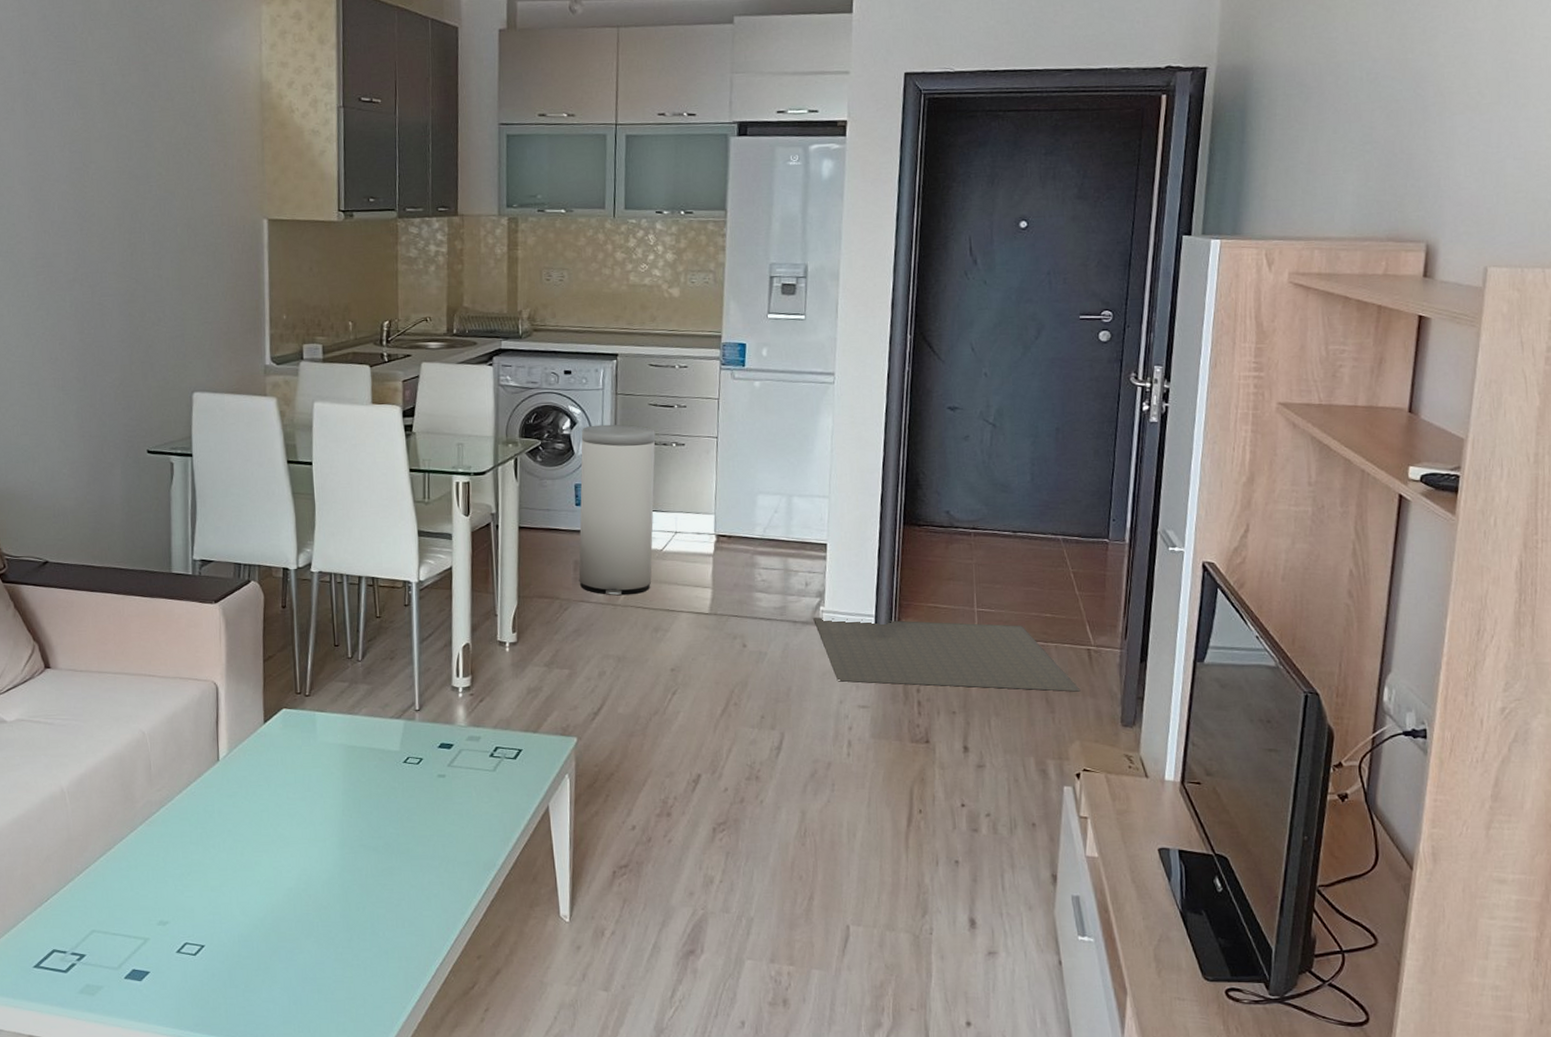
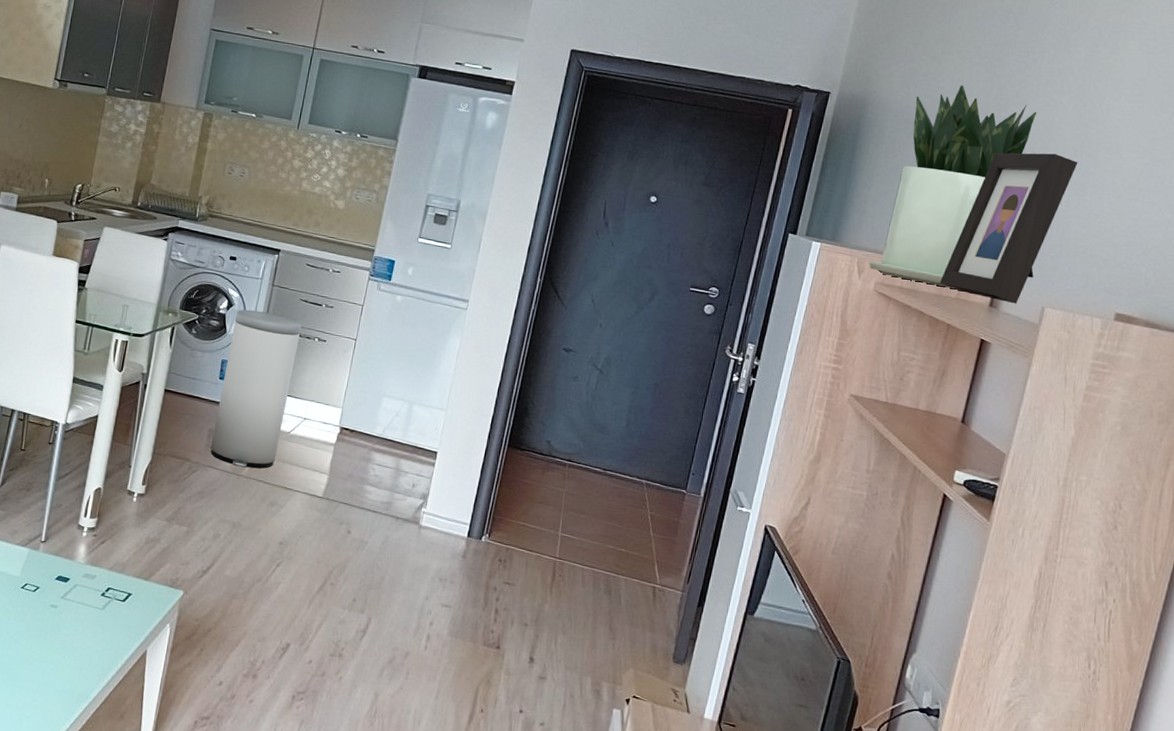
doormat: present [813,617,1081,692] -> none [414,517,642,624]
planter: none [1277,31,1450,265] -> present [868,85,1037,288]
picture frame: none [1363,90,1505,270] -> present [940,152,1078,304]

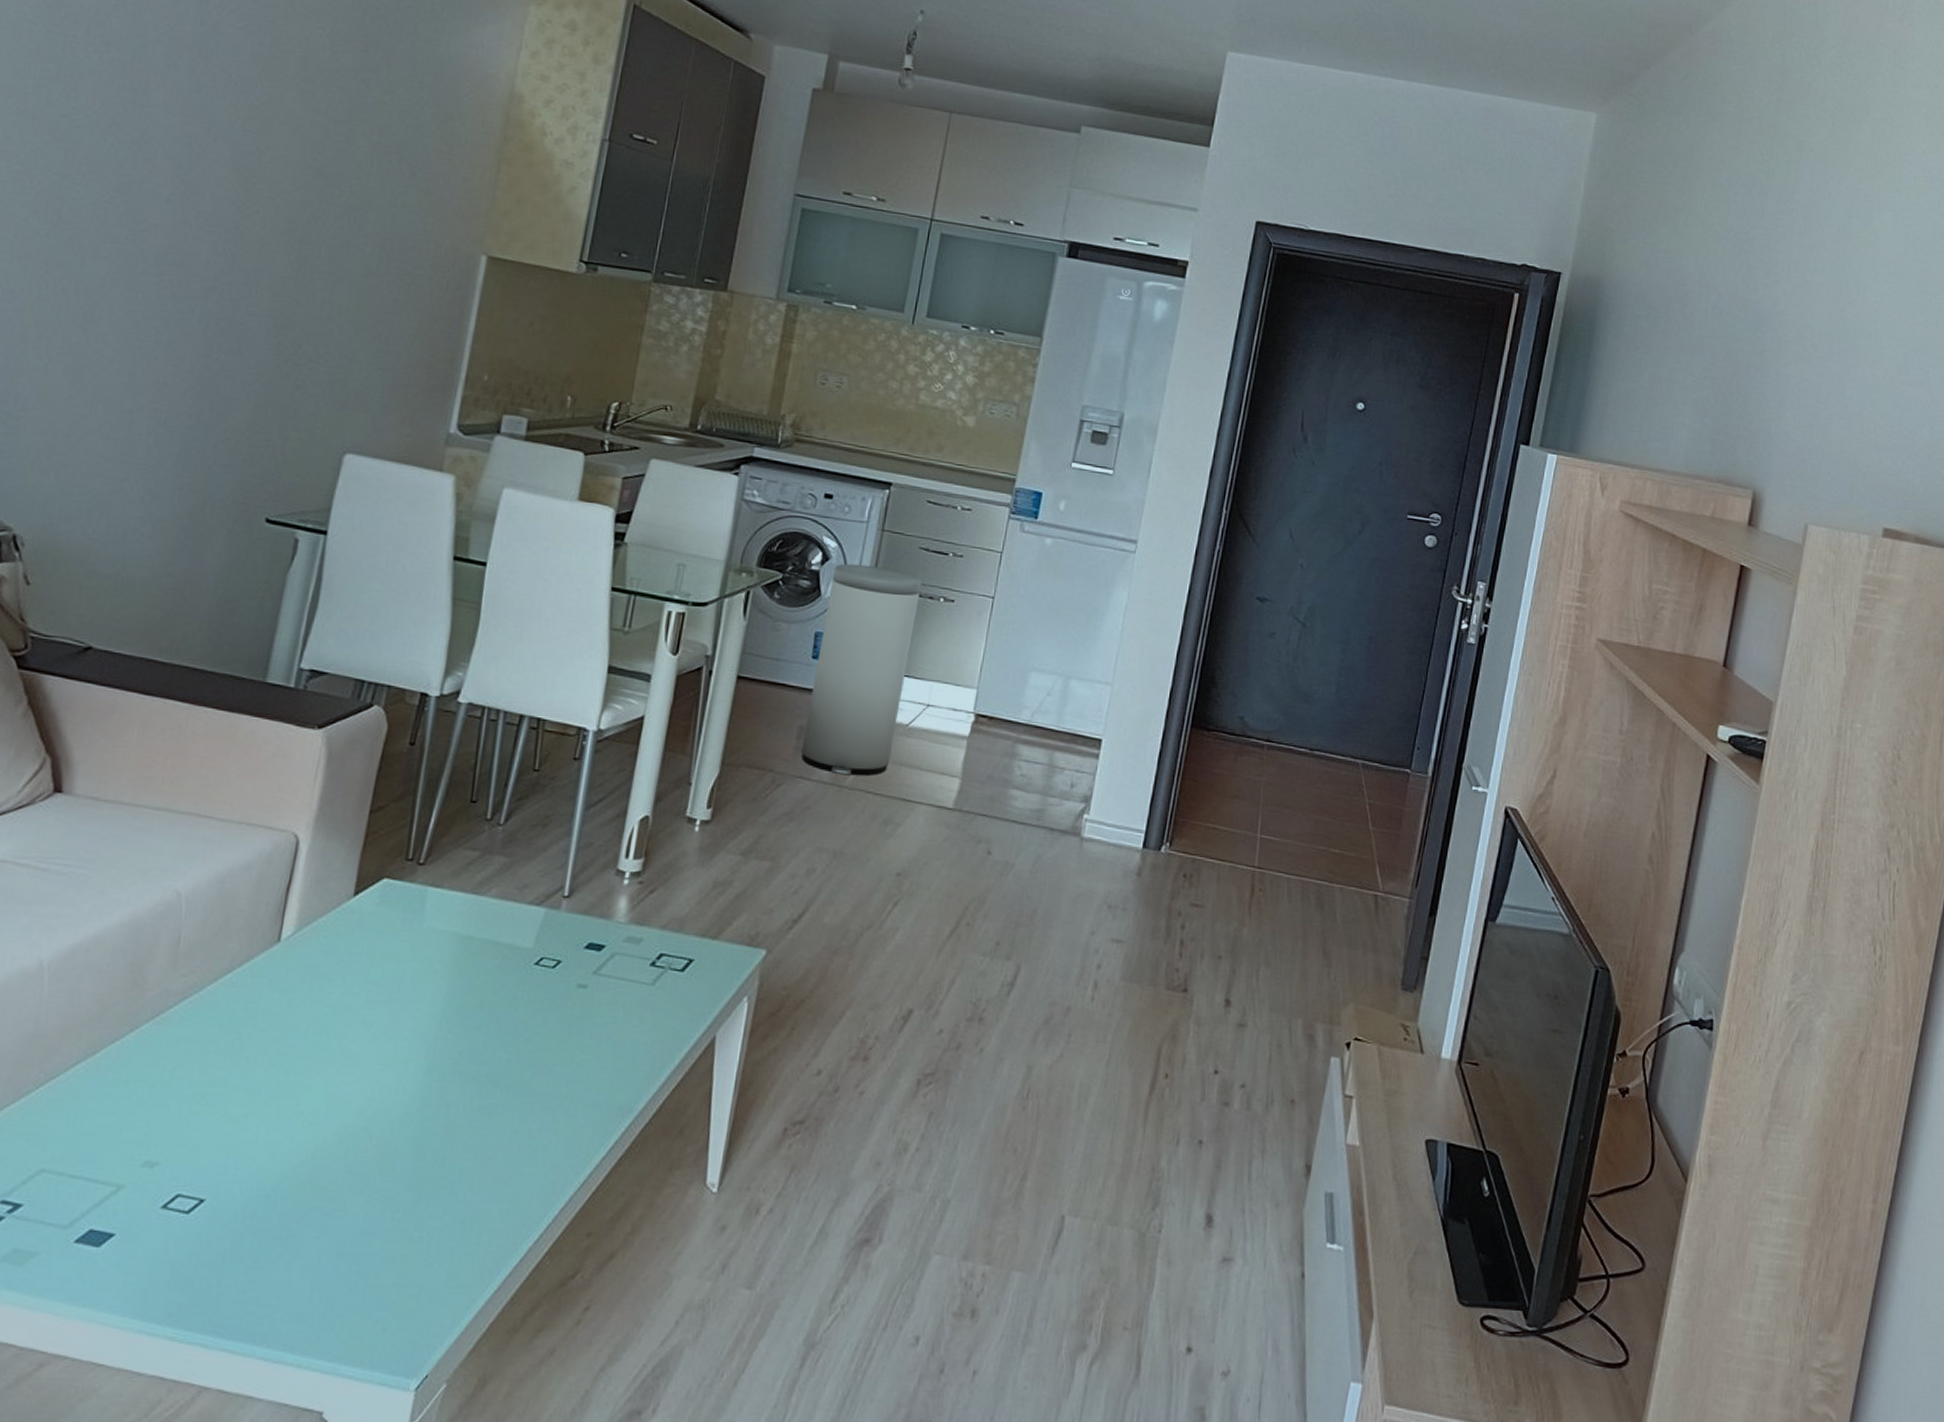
planter: present [868,85,1037,288] -> none [1611,263,1790,505]
picture frame: present [940,152,1078,304] -> none [1693,342,1836,522]

